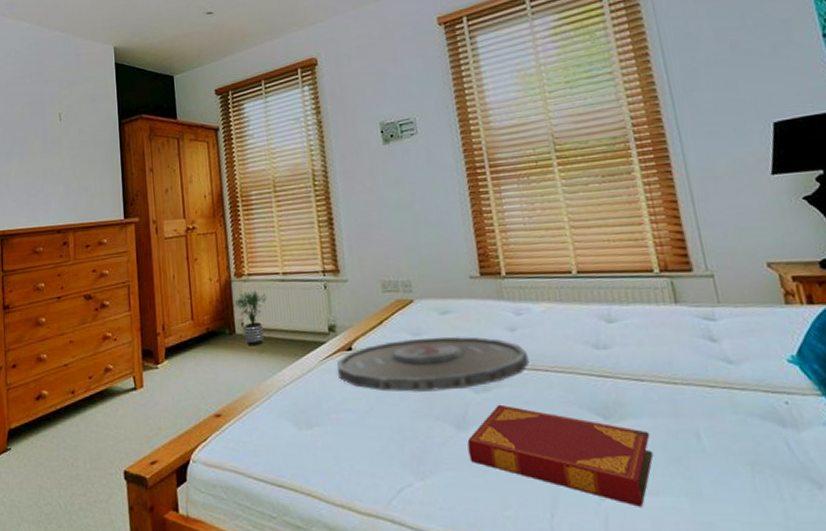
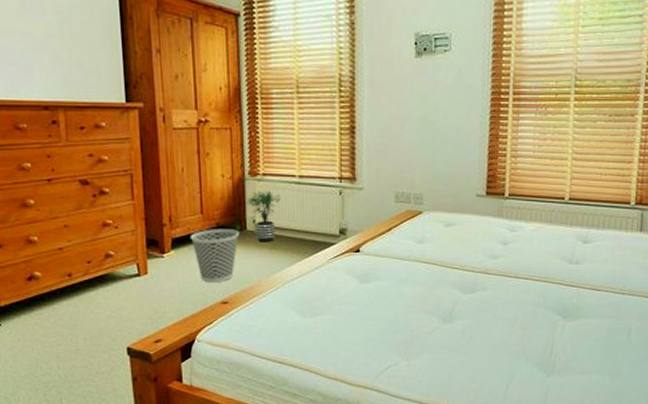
wastebasket: none [182,334,229,394] -> present [190,229,240,283]
serving tray: present [337,336,530,393] -> none [345,245,514,292]
hardback book: present [467,404,653,507] -> none [450,303,595,382]

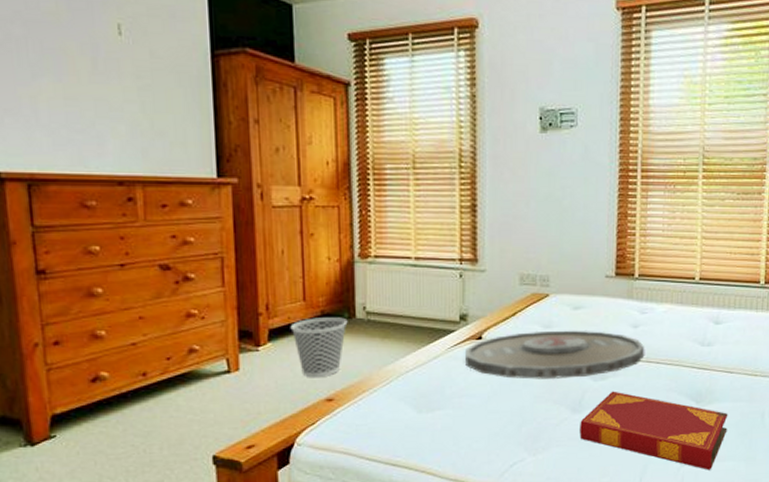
potted plant: present [244,190,281,243] -> none [353,273,394,331]
serving tray: none [345,245,514,292] -> present [465,330,645,380]
hardback book: none [450,303,595,382] -> present [579,391,728,470]

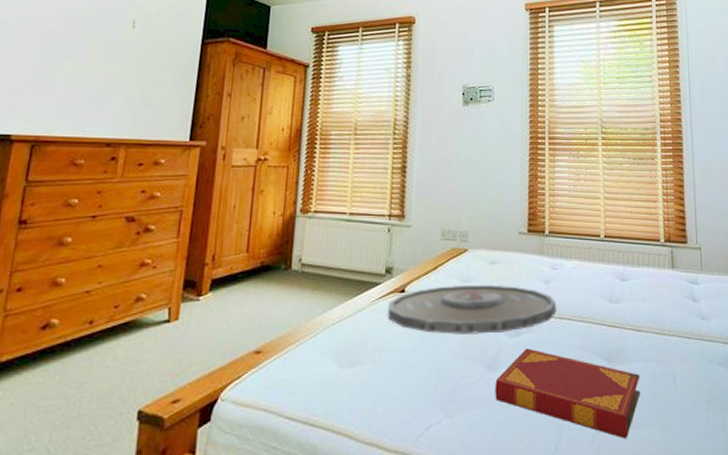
wastebasket: present [290,317,348,378] -> none [231,268,284,329]

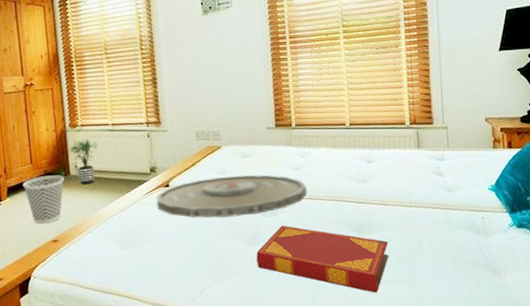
wastebasket: none [231,268,284,329] -> present [22,175,65,224]
potted plant: none [293,227,330,283] -> present [66,138,98,185]

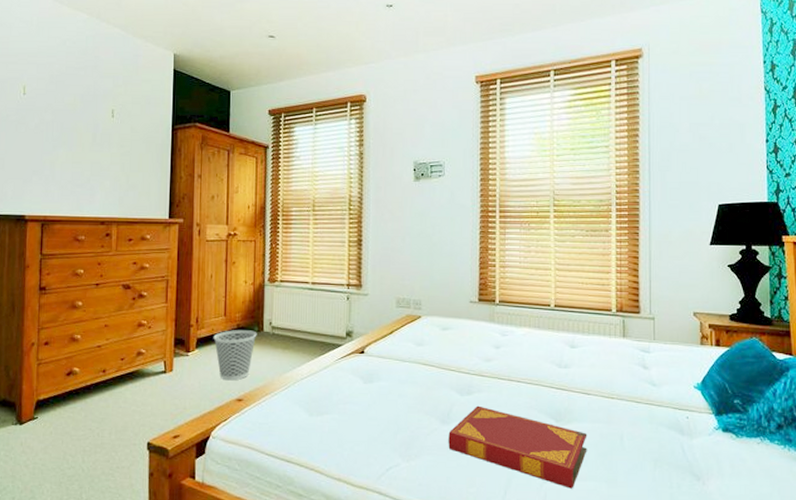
potted plant: present [66,138,98,185] -> none [263,295,295,343]
serving tray: present [157,174,308,218] -> none [350,348,507,393]

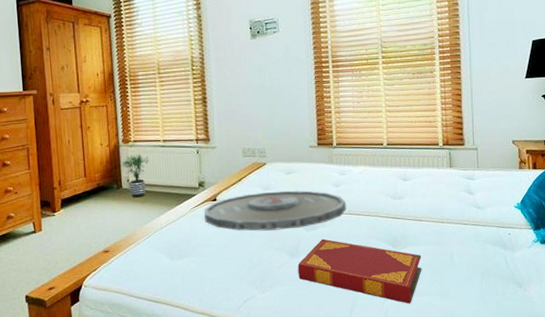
wastebasket: present [213,330,257,381] -> none [76,188,117,235]
potted plant: none [263,295,295,343] -> present [119,154,149,198]
serving tray: none [350,348,507,393] -> present [204,190,347,231]

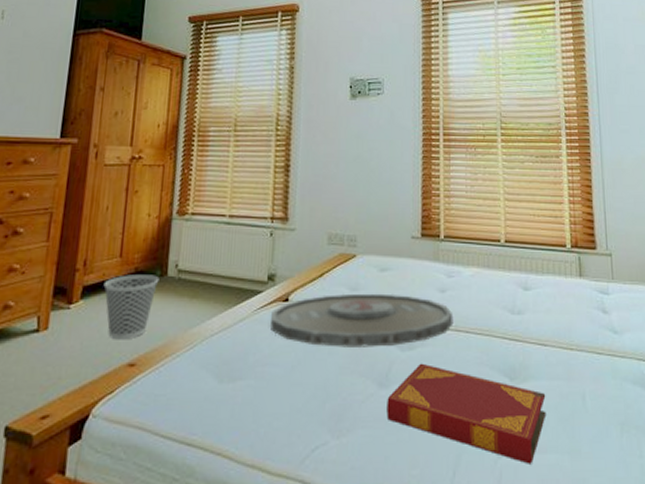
wastebasket: none [76,188,117,235] -> present [103,275,159,340]
potted plant: present [119,154,149,198] -> none [169,231,208,291]

